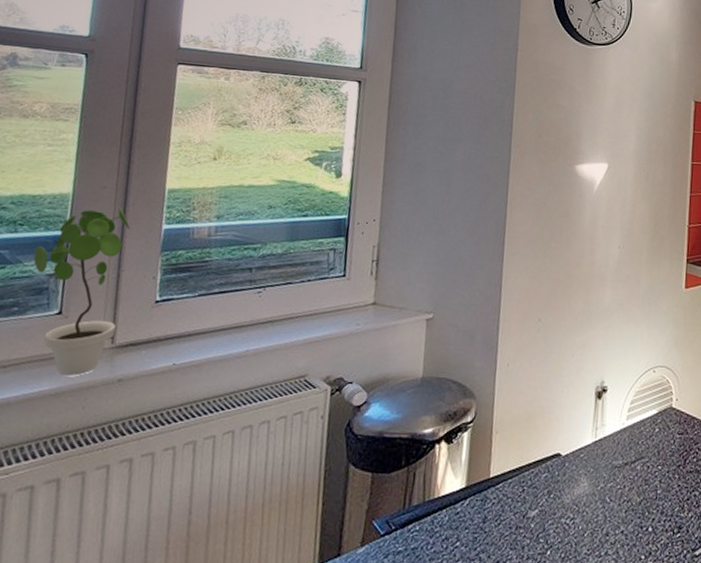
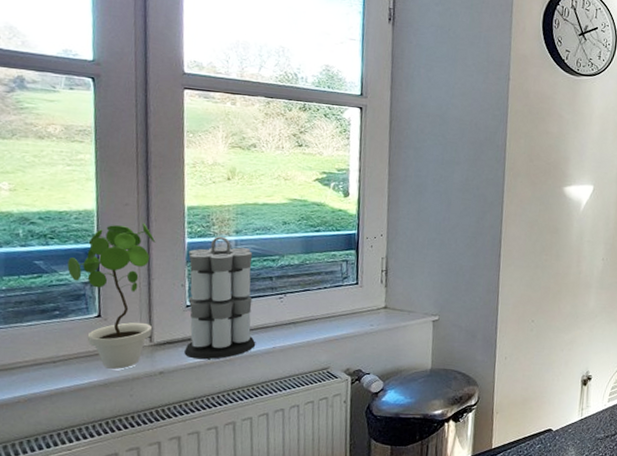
spice rack: none [147,221,234,365] -> present [184,236,255,360]

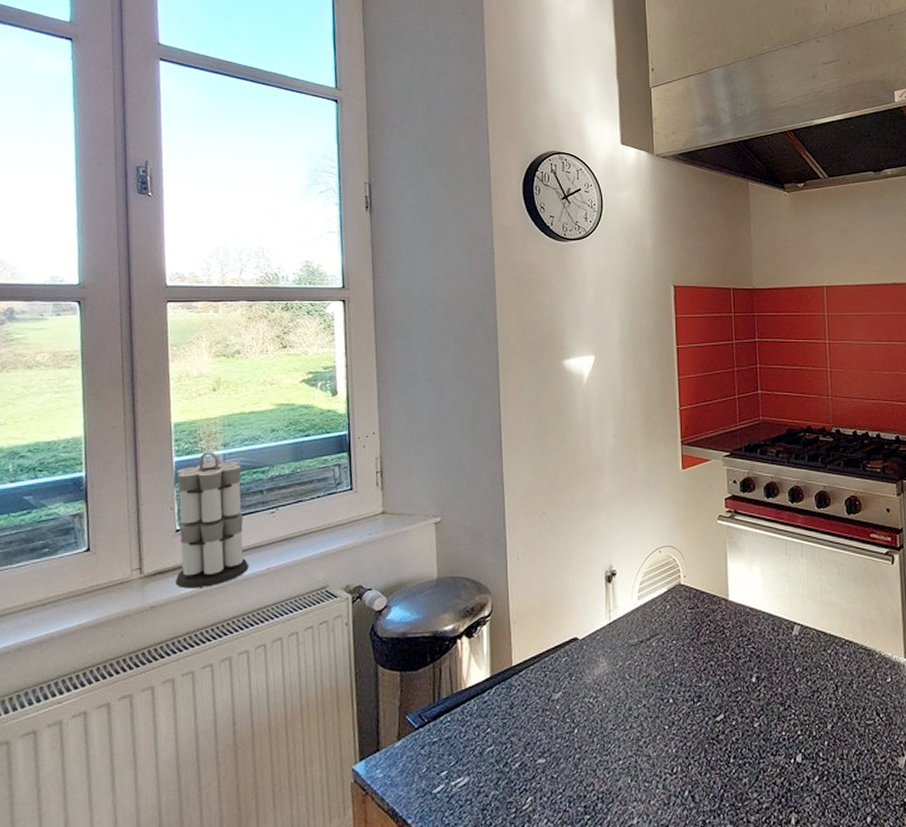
potted plant: present [67,223,156,370] -> none [56,445,144,609]

